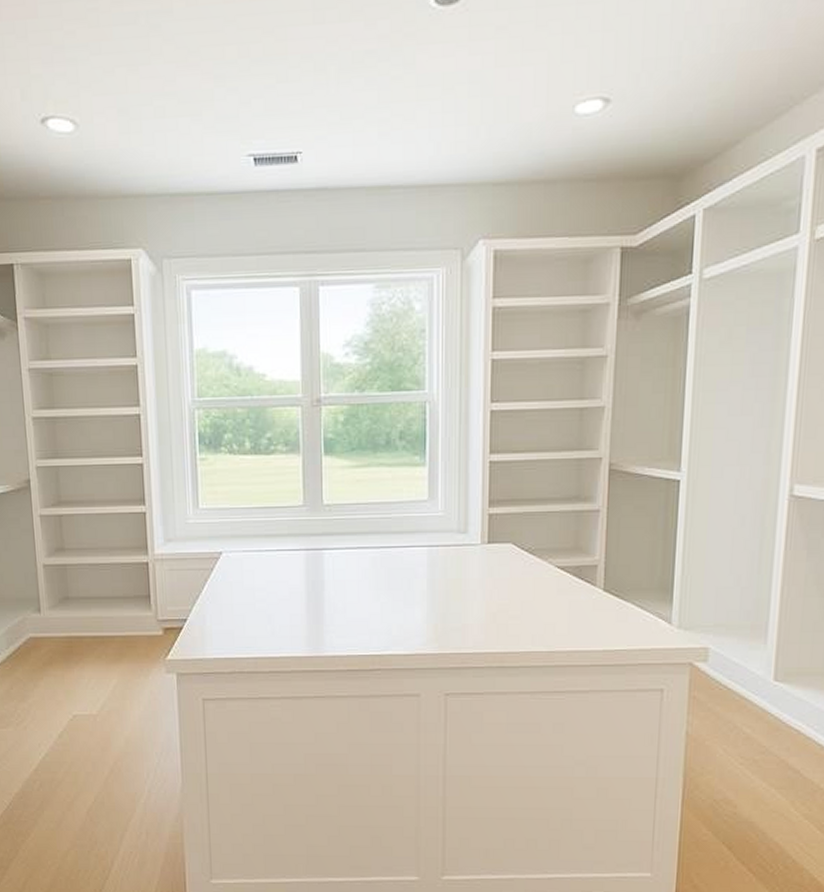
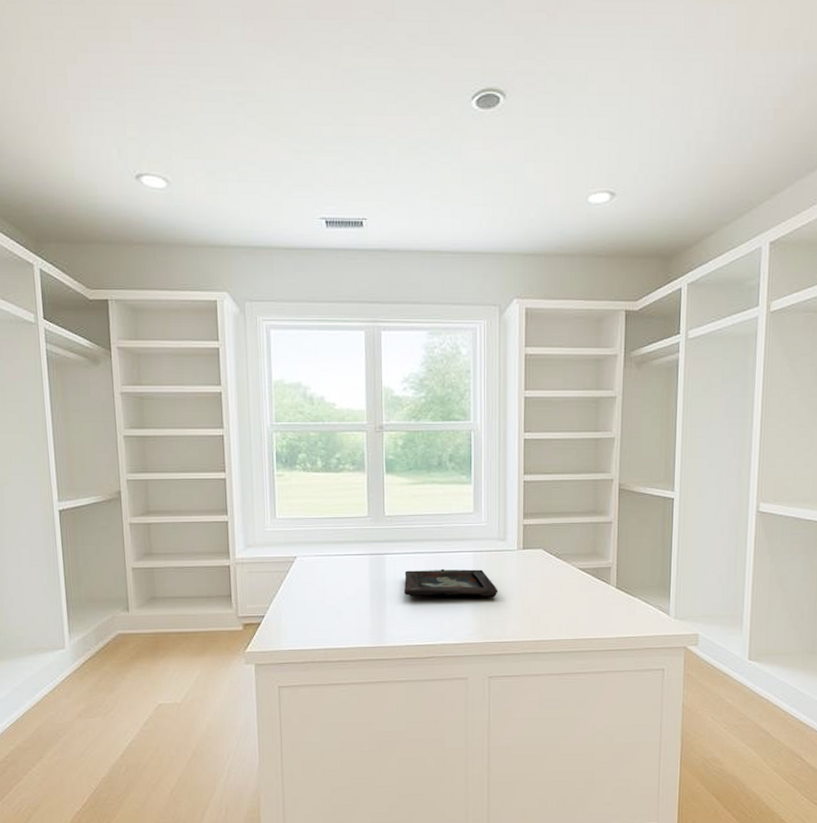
decorative tray: none [344,566,457,601] -> present [403,569,498,598]

